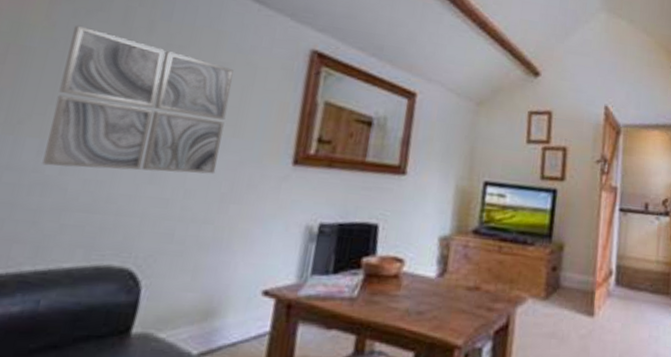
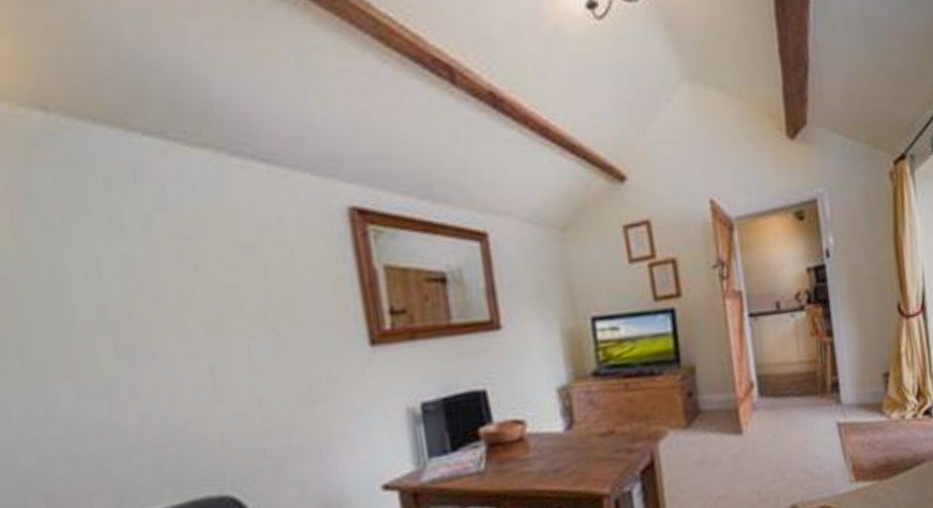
wall art: present [42,25,234,175] -> none [53,237,286,409]

